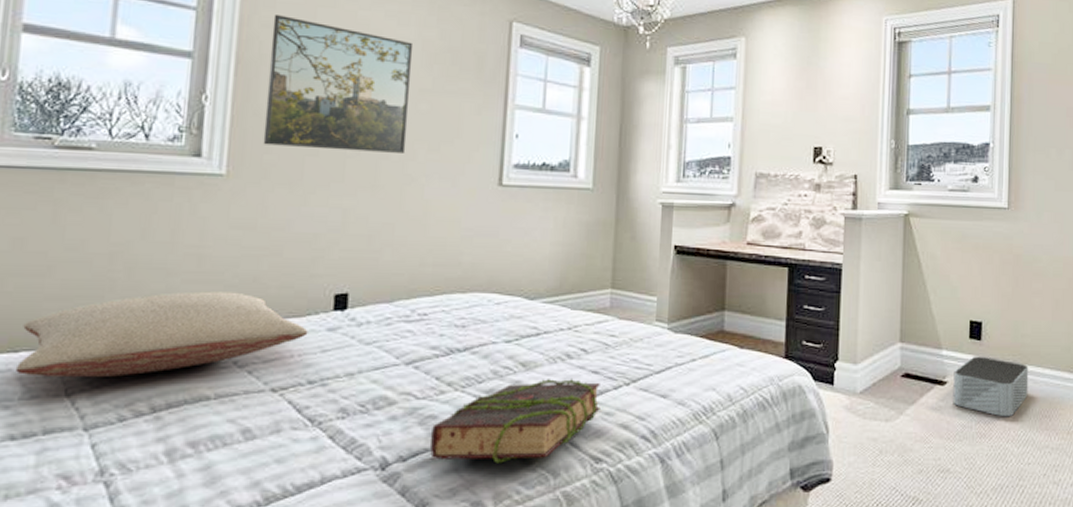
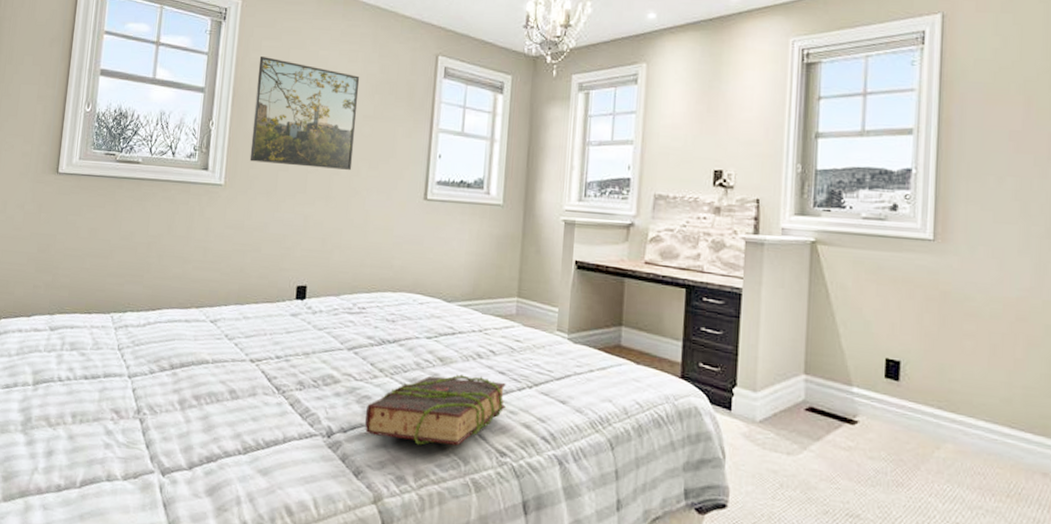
pillow: present [16,291,308,377] -> none [89,276,277,339]
storage bin: present [953,356,1029,417] -> none [864,397,958,469]

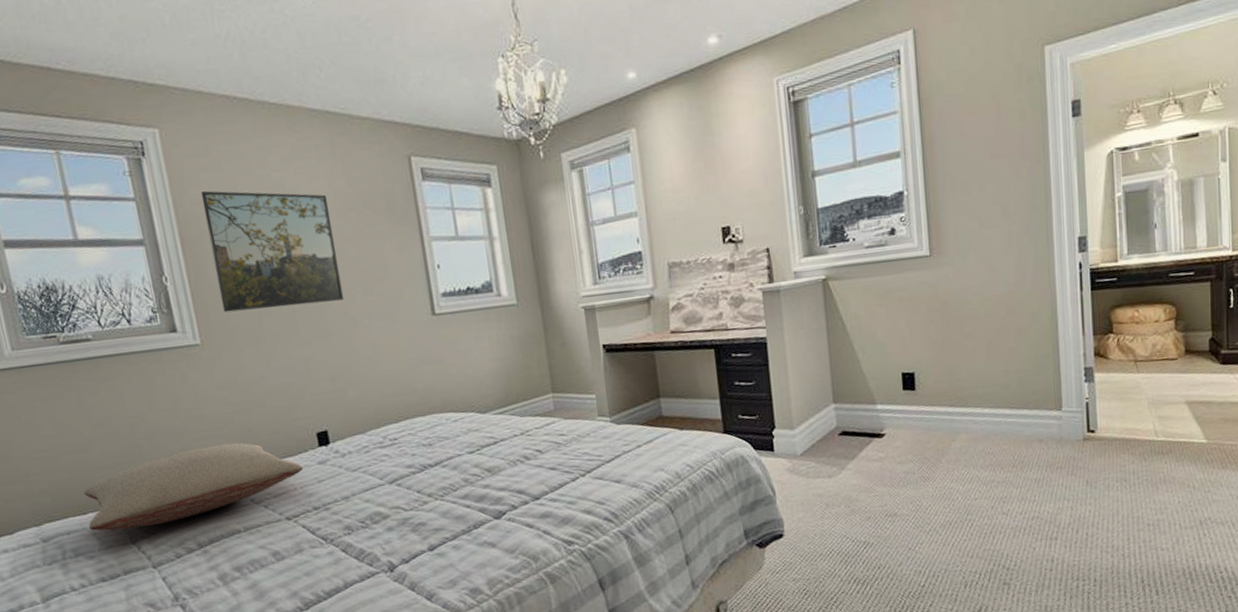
pillow: none [89,276,277,339] -> present [83,442,304,531]
book: present [365,374,506,446] -> none [423,476,564,559]

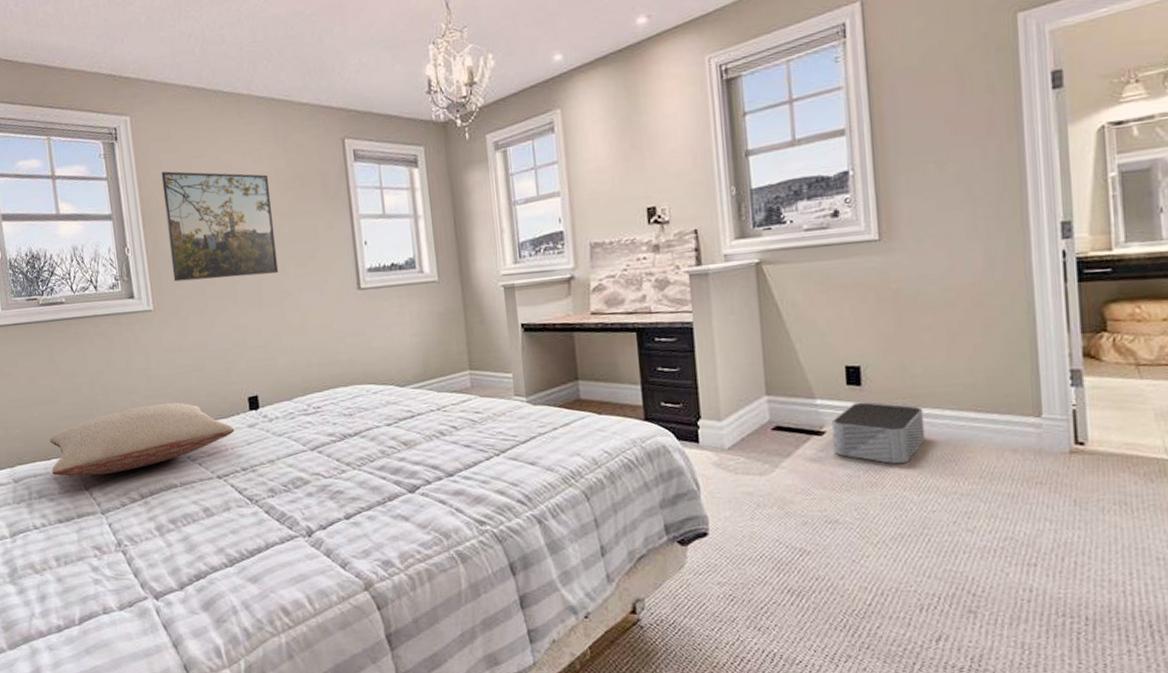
storage bin: none [890,404,969,460] -> present [832,402,926,464]

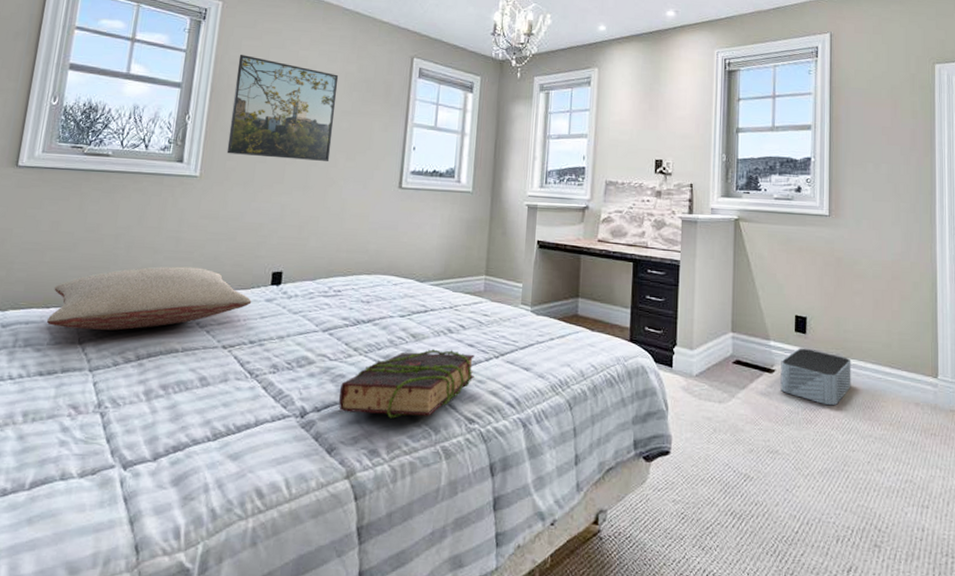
book: none [340,452,477,529] -> present [339,349,475,419]

